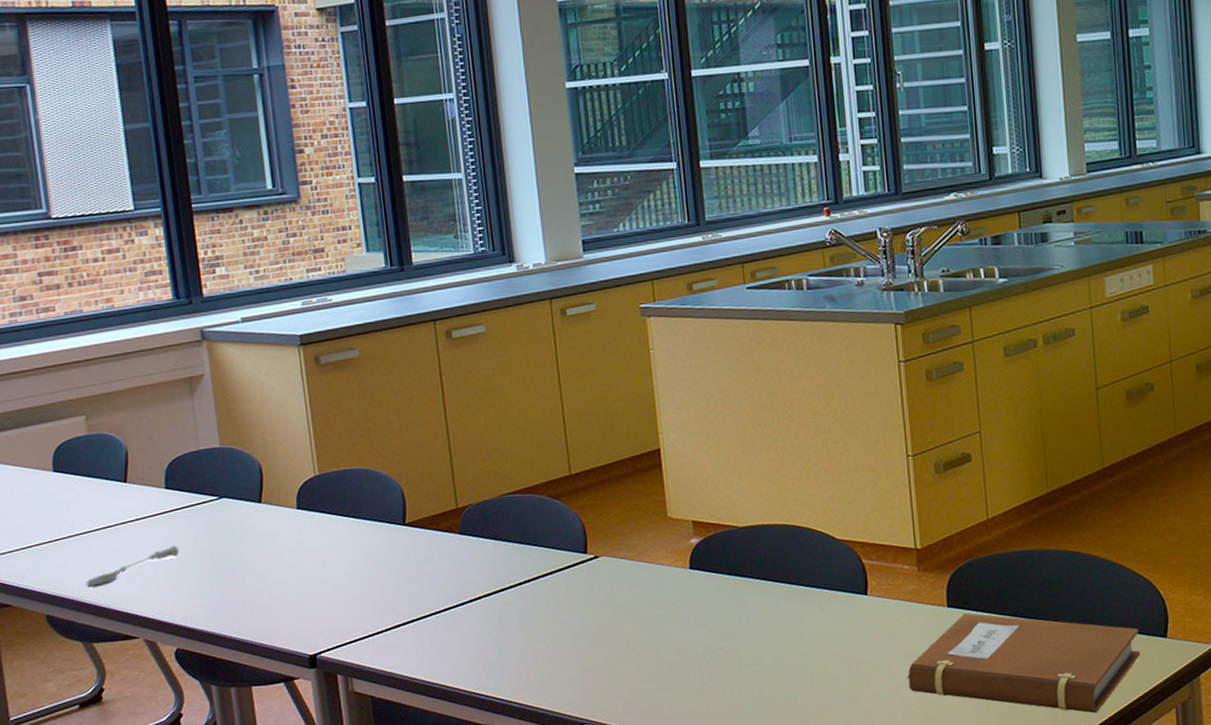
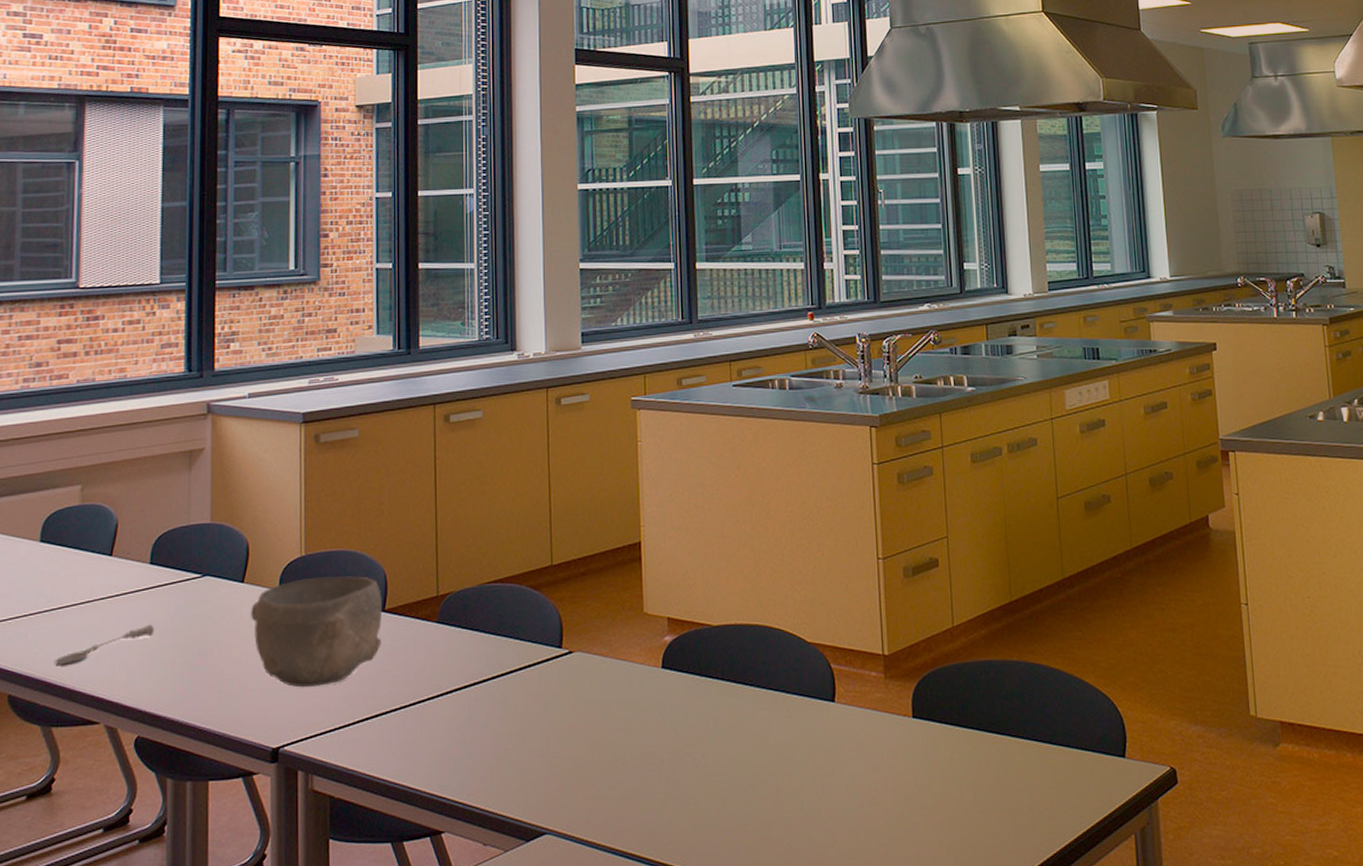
bowl: none [271,492,406,599] -> present [251,576,382,688]
notebook: present [907,613,1140,714] -> none [871,725,1099,838]

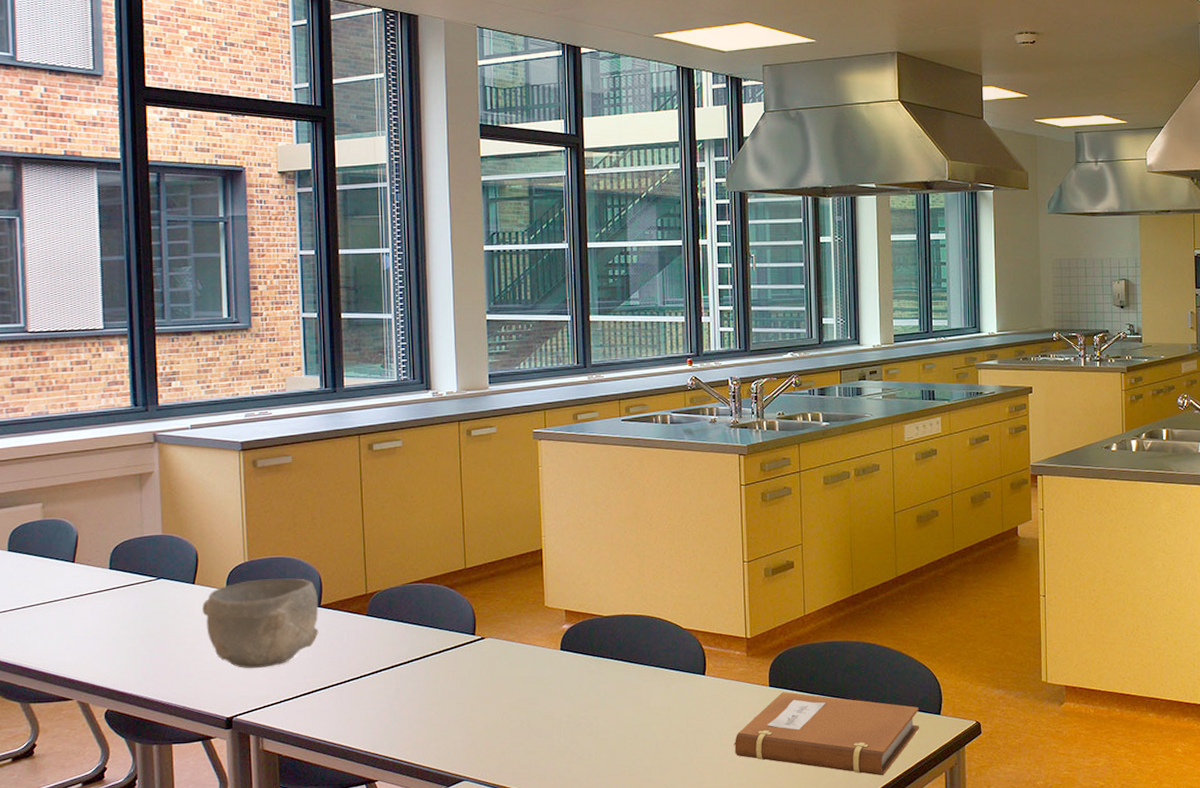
soupspoon: present [55,624,155,665] -> none [29,619,117,653]
notebook: none [871,725,1099,838] -> present [734,692,919,776]

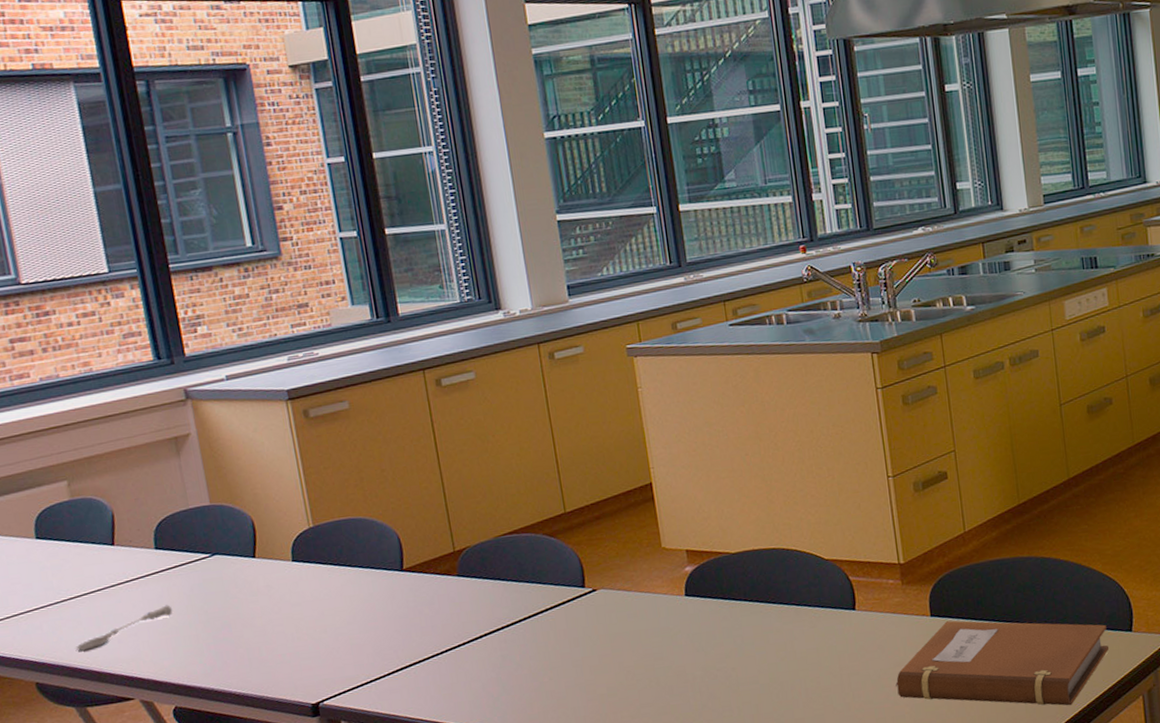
soupspoon: none [29,619,117,653] -> present [76,605,173,651]
bowl: present [202,578,319,669] -> none [267,541,405,648]

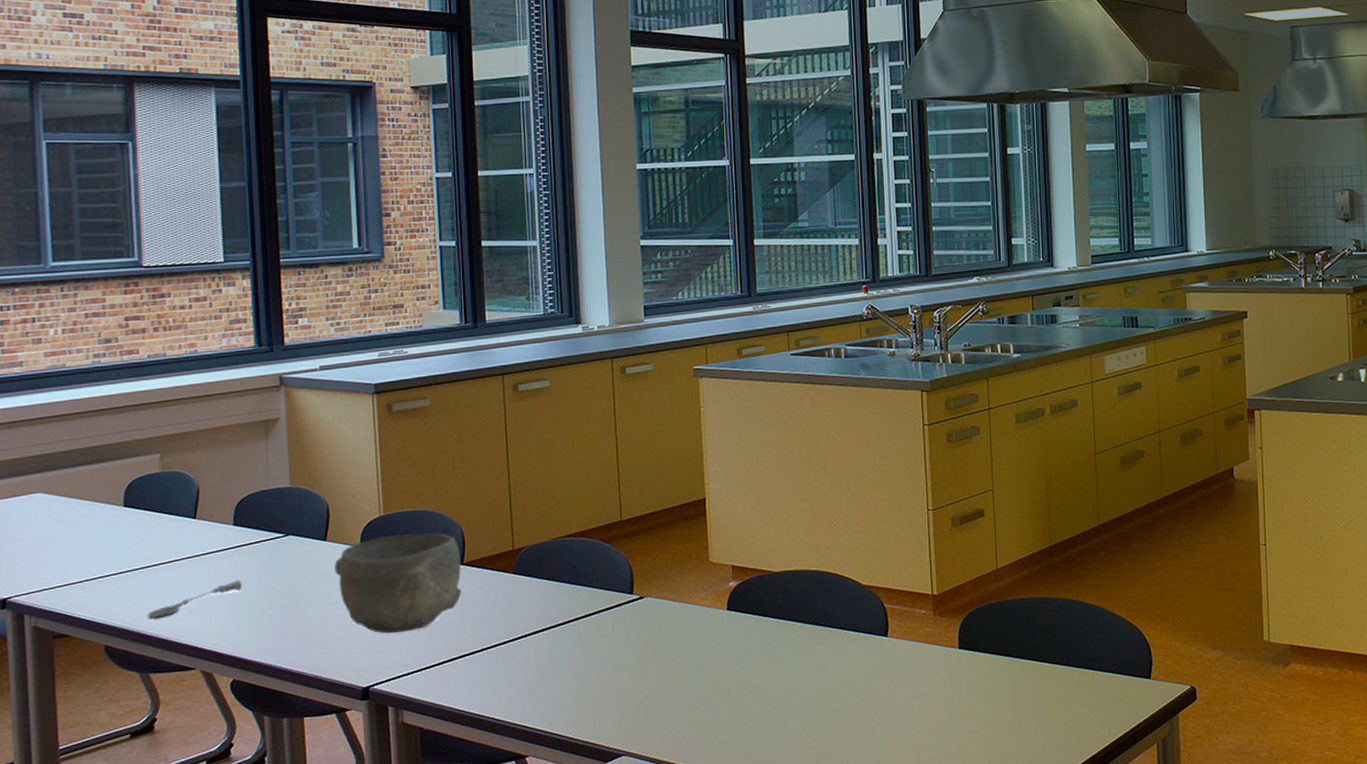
bowl: none [267,541,405,648] -> present [335,533,462,634]
notebook: present [895,620,1109,706] -> none [920,654,1127,748]

